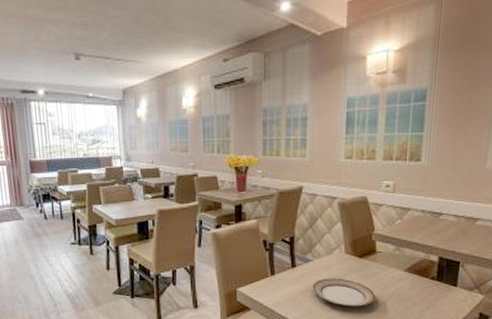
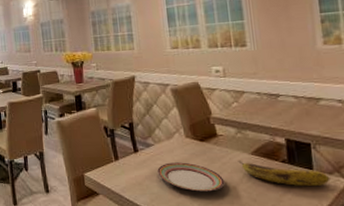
fruit: none [391,277,470,301] -> present [238,161,330,186]

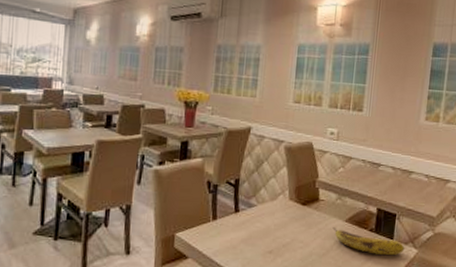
plate: present [157,162,225,192] -> none [254,225,317,258]

